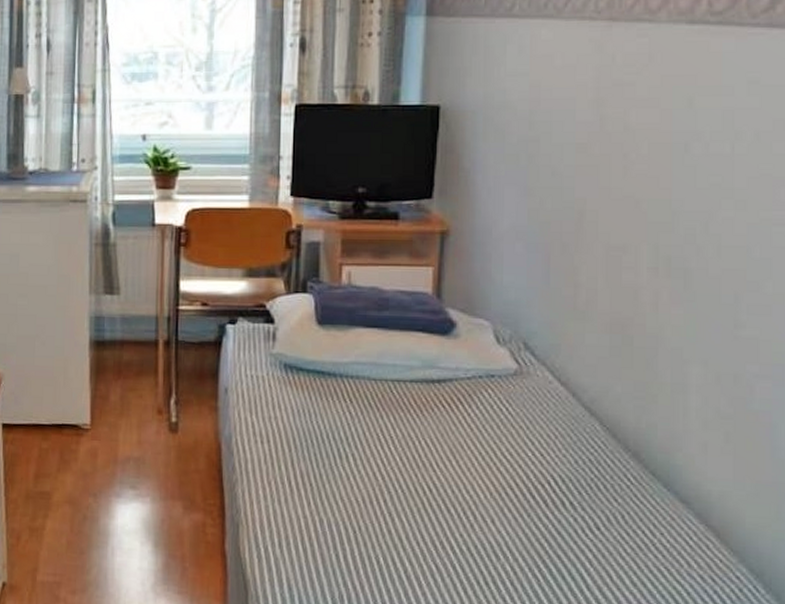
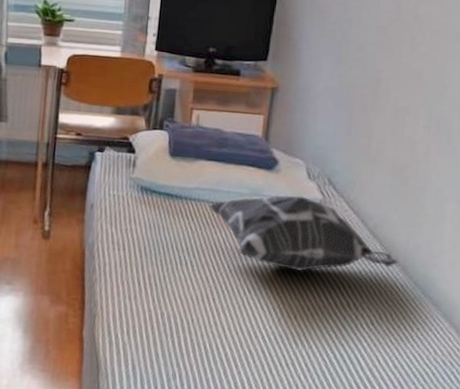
decorative pillow: none [371,365,627,462] -> present [209,195,398,271]

